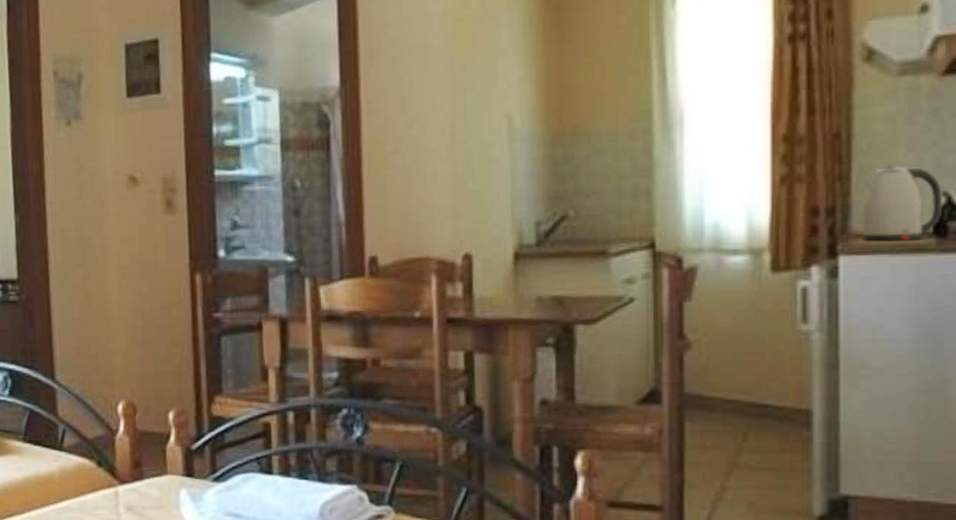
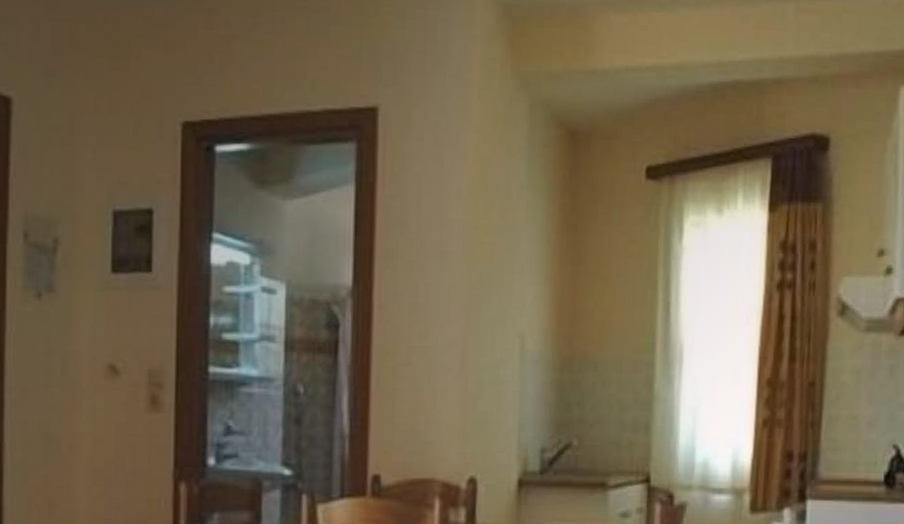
kettle: present [861,165,942,243] -> none [827,417,893,490]

